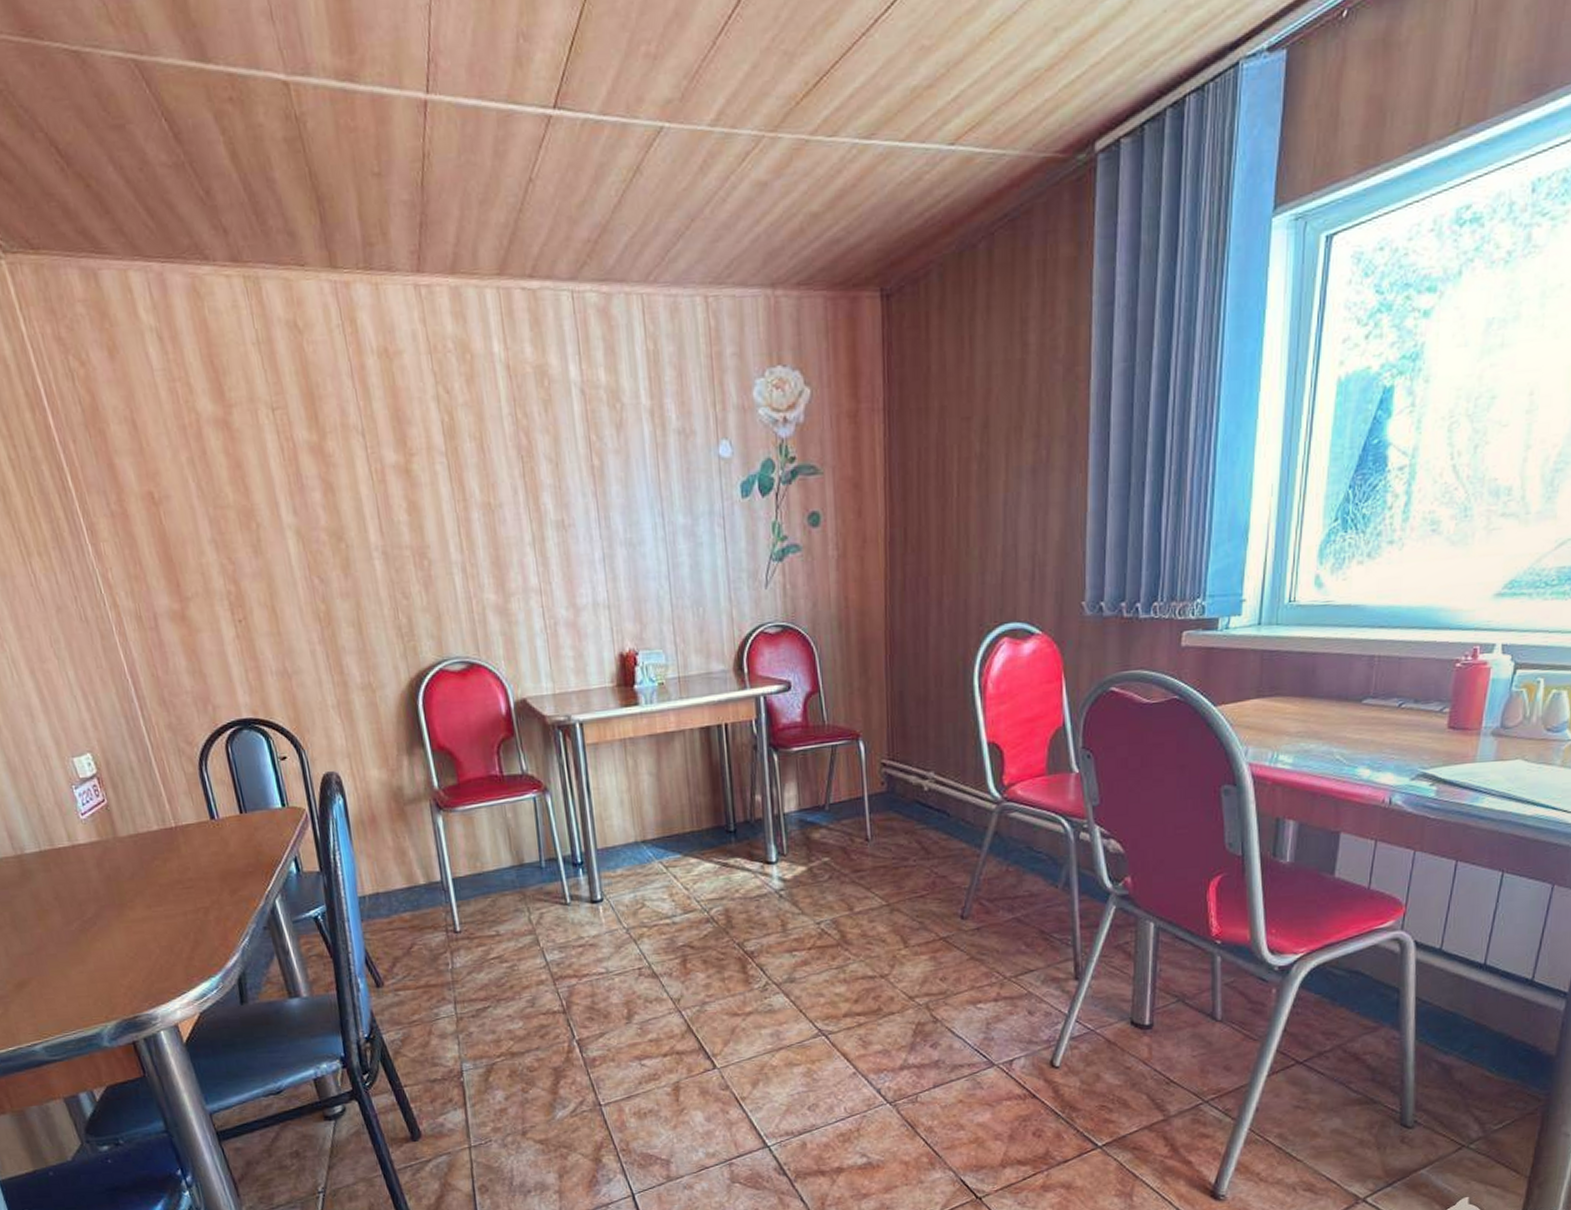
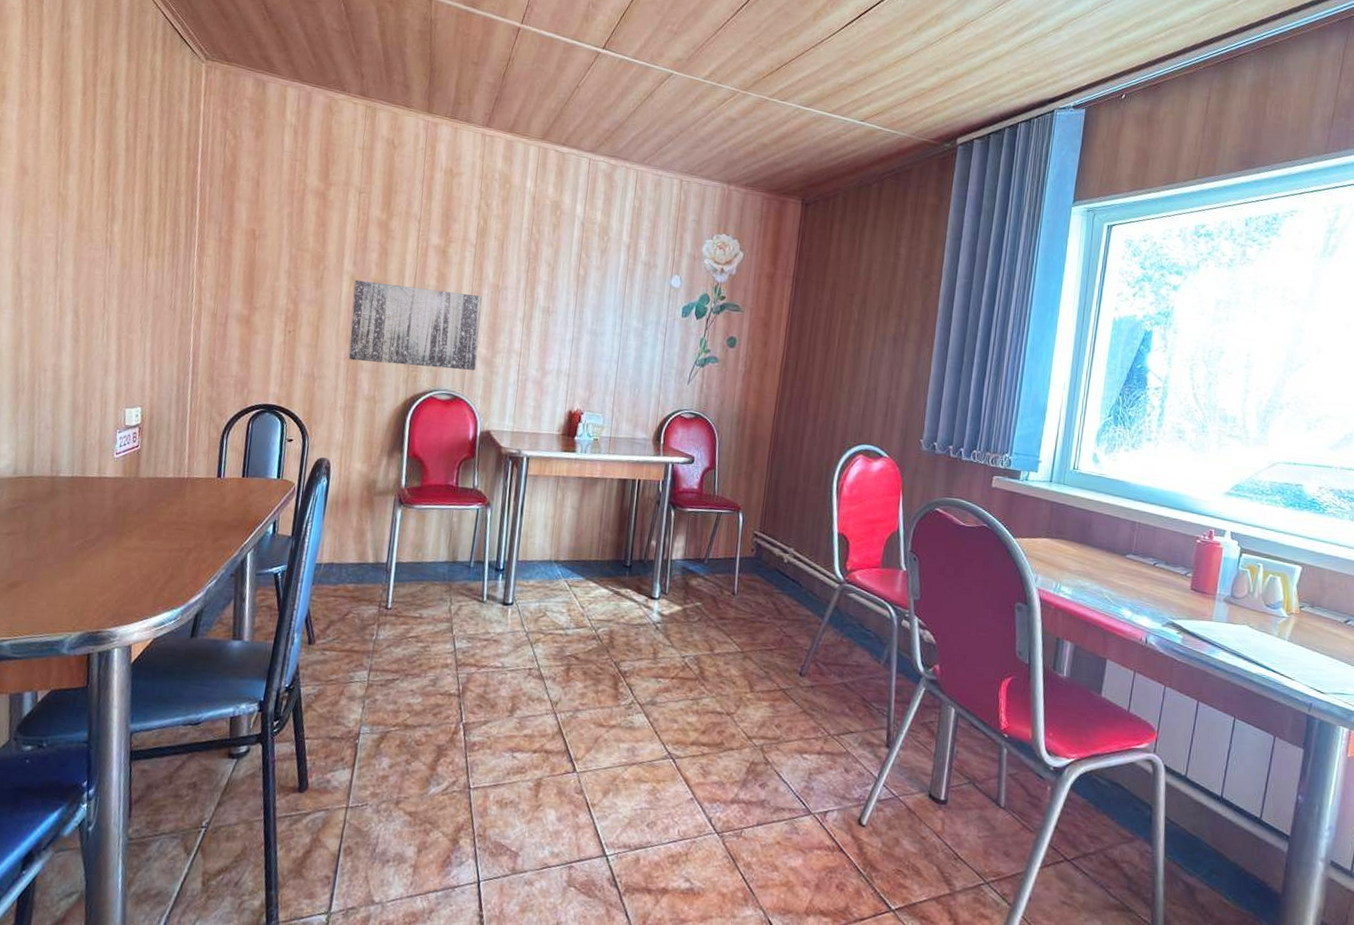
wall art: none [301,523,489,643] -> present [349,279,482,371]

